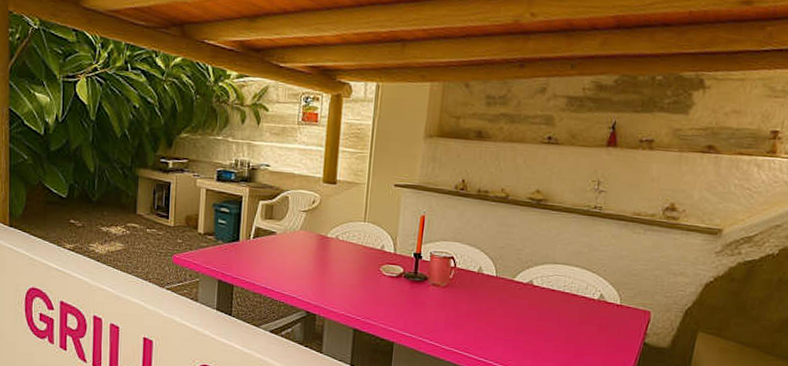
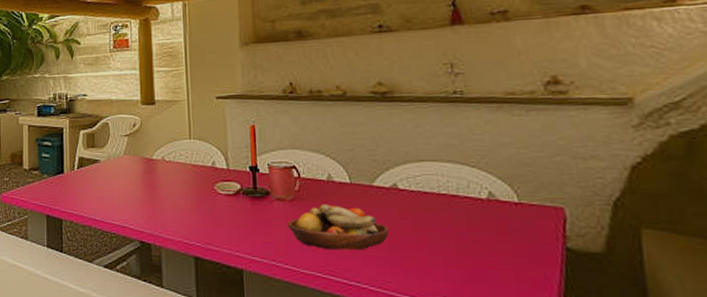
fruit bowl: none [438,292,518,334] -> present [288,204,389,251]

